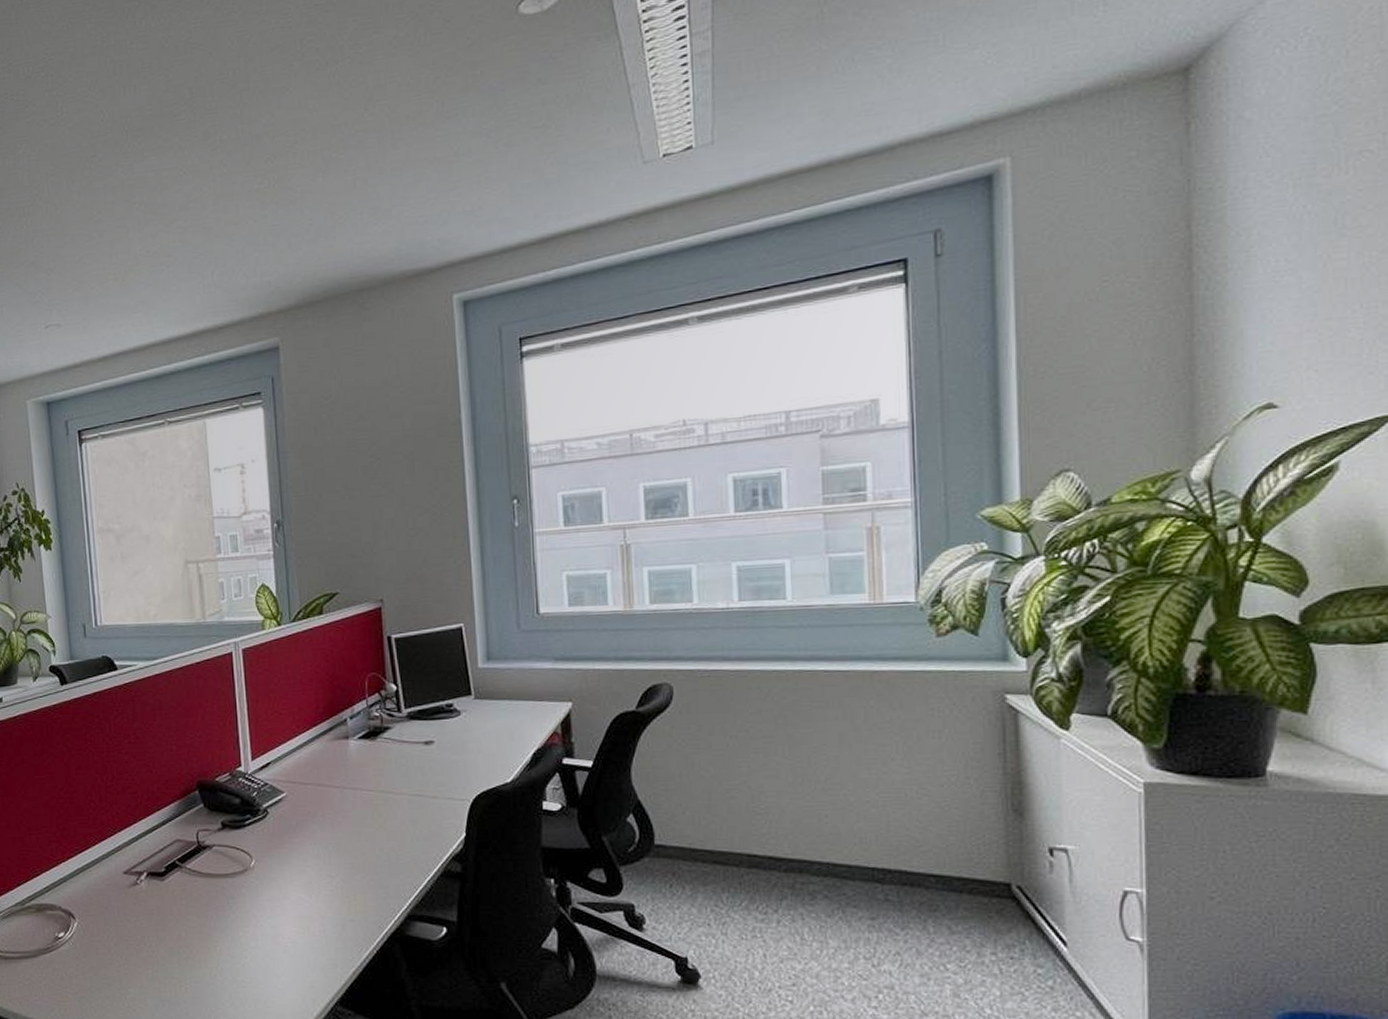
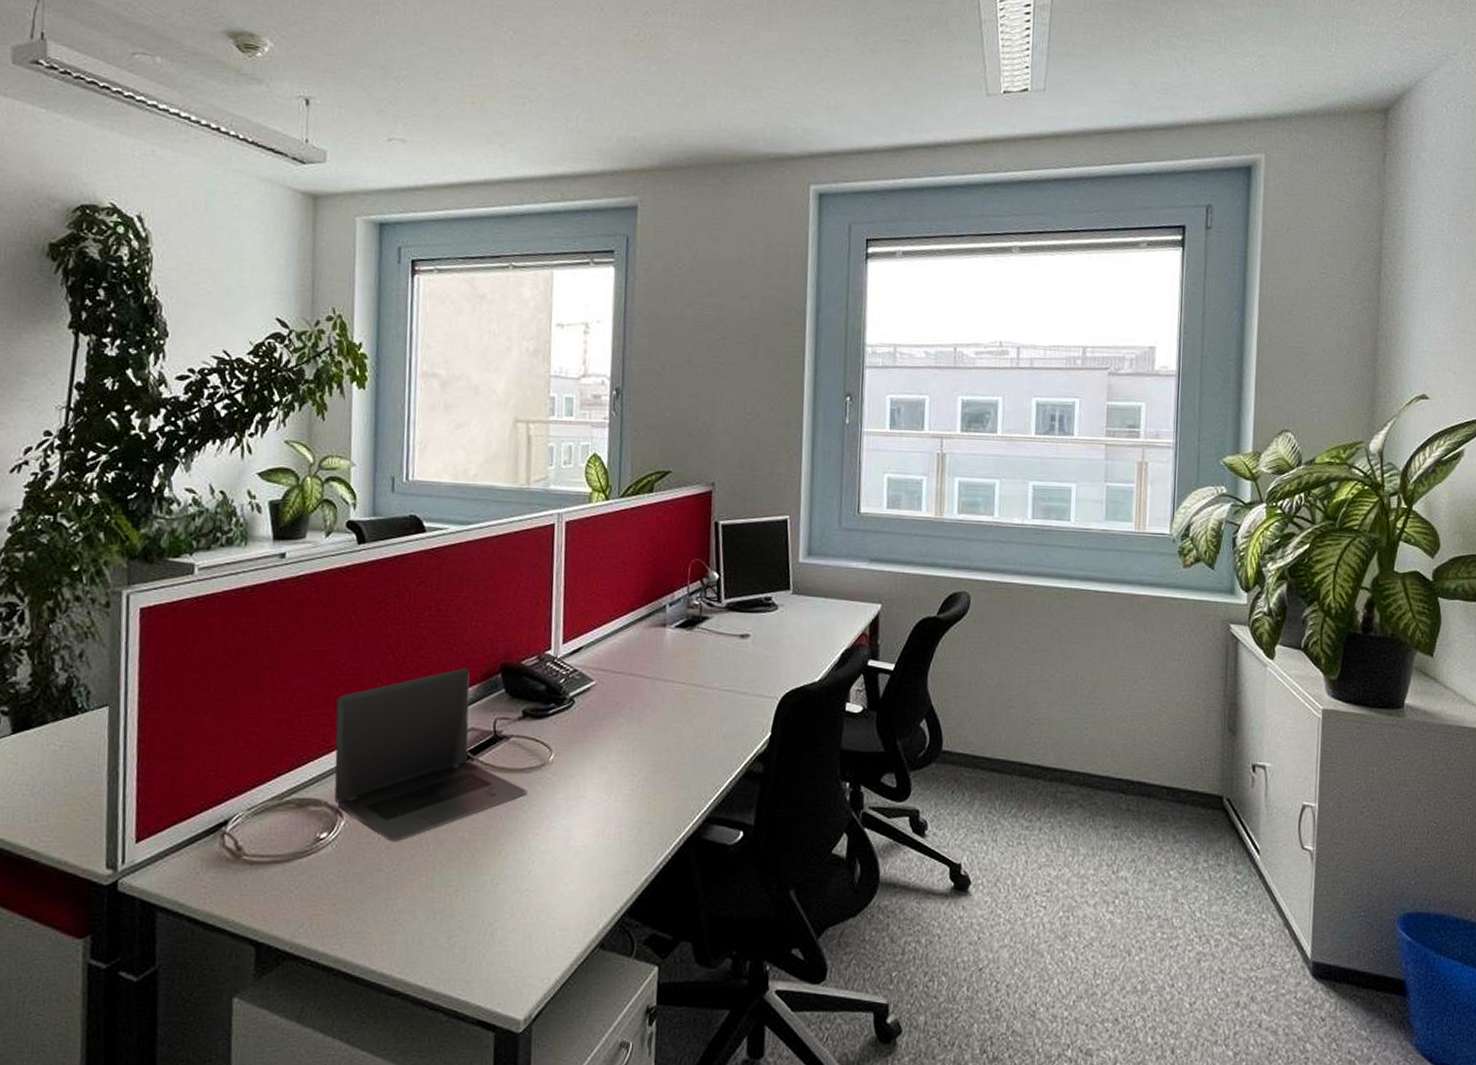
laptop computer: none [59,787,233,940] -> present [334,668,527,842]

